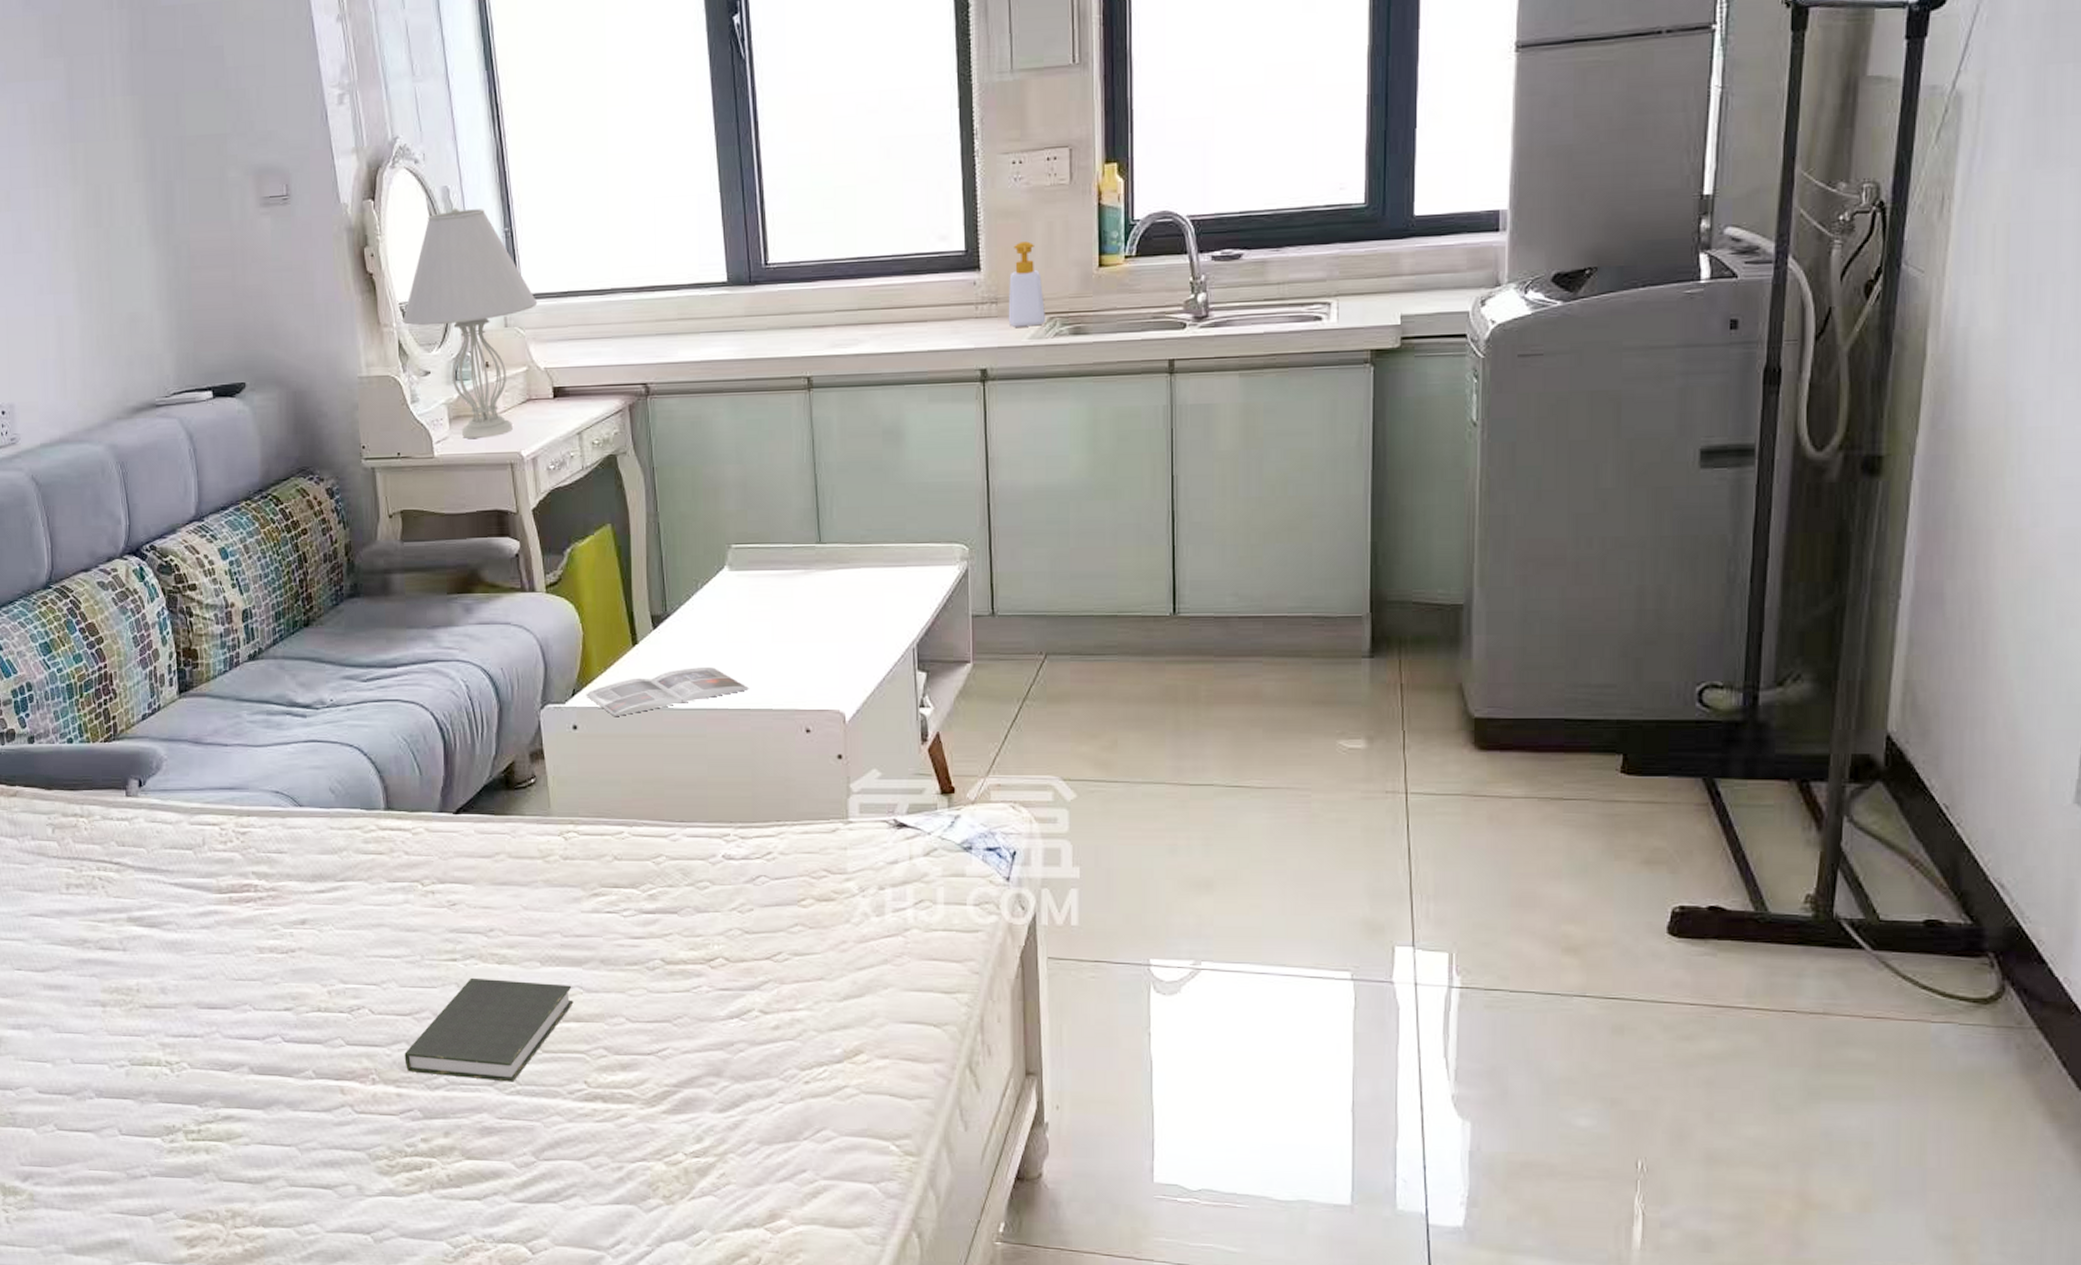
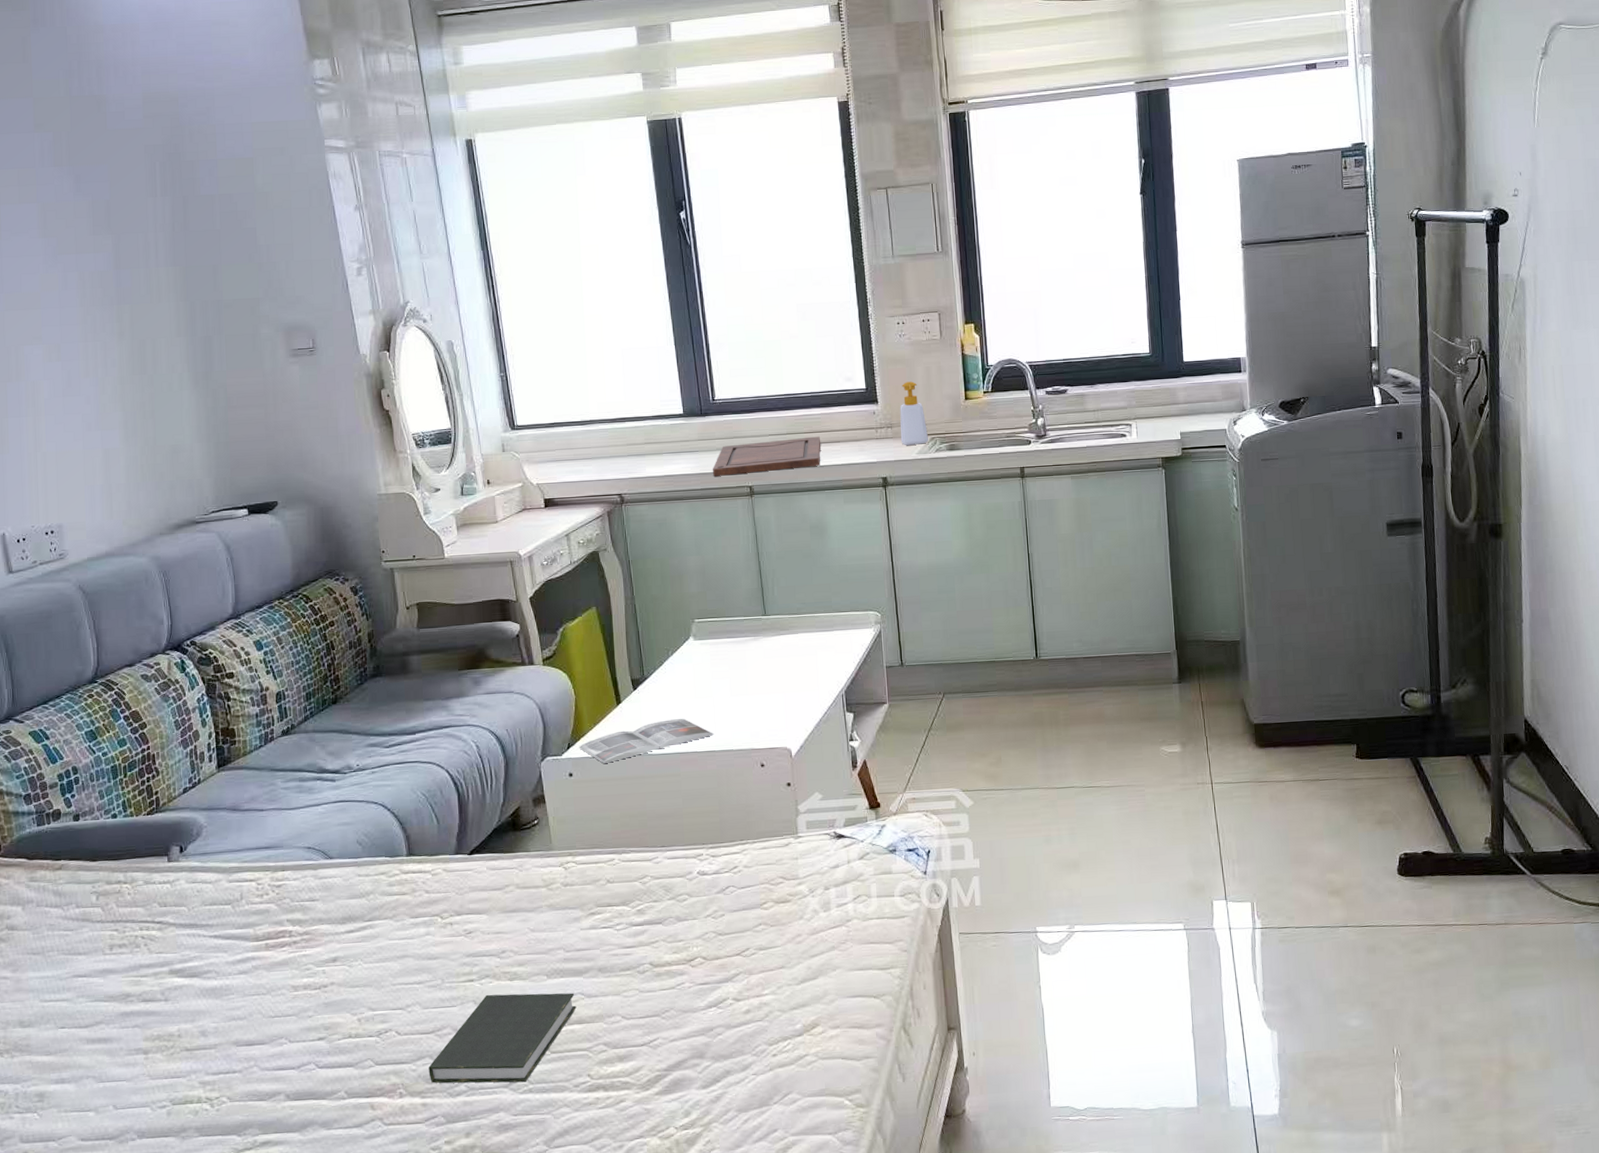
table lamp: present [402,207,538,439] -> none [414,357,530,542]
cutting board: none [762,313,903,363] -> present [713,436,821,476]

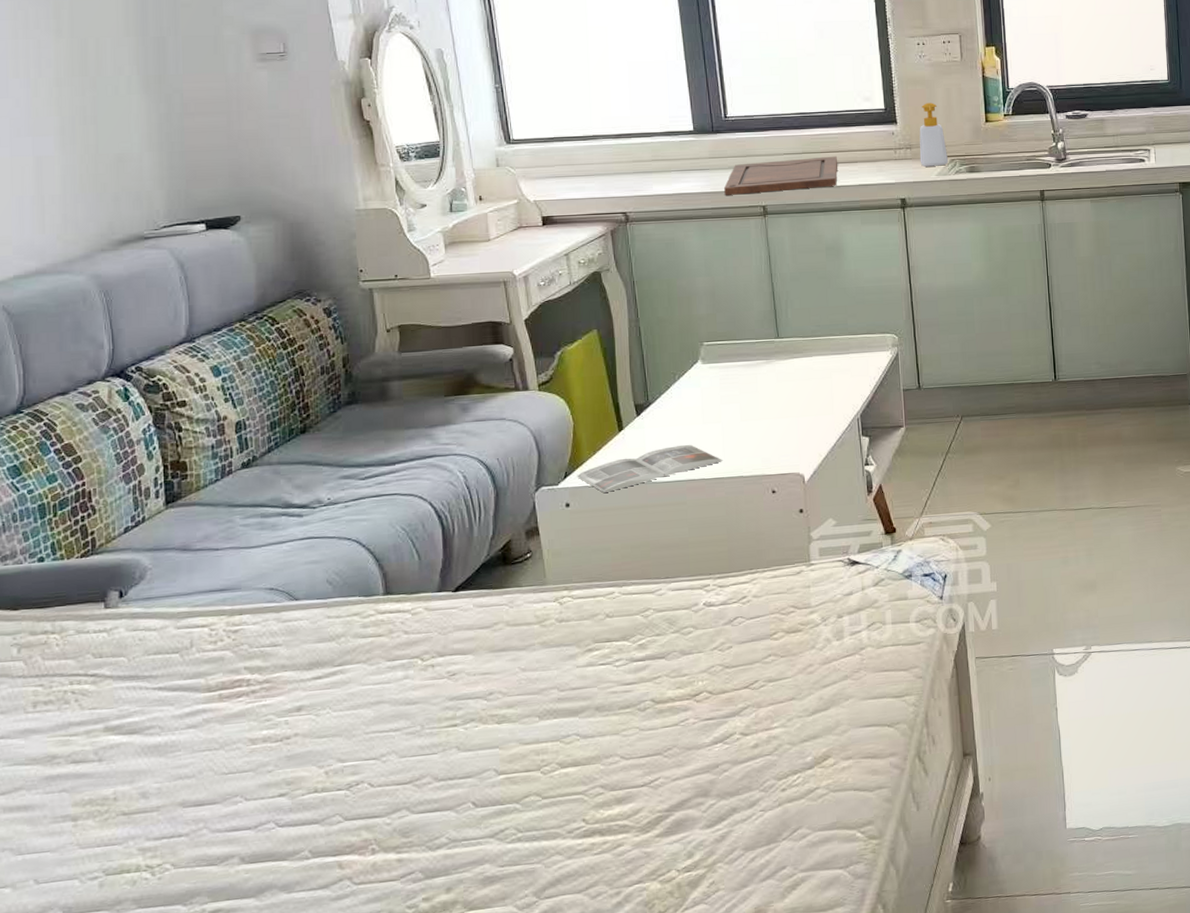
book: present [428,993,577,1084] -> none [405,734,571,837]

